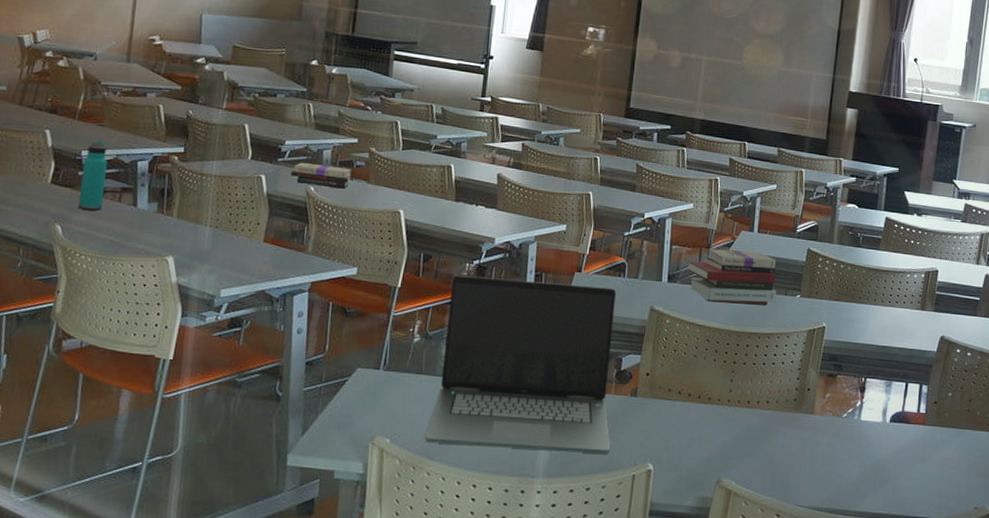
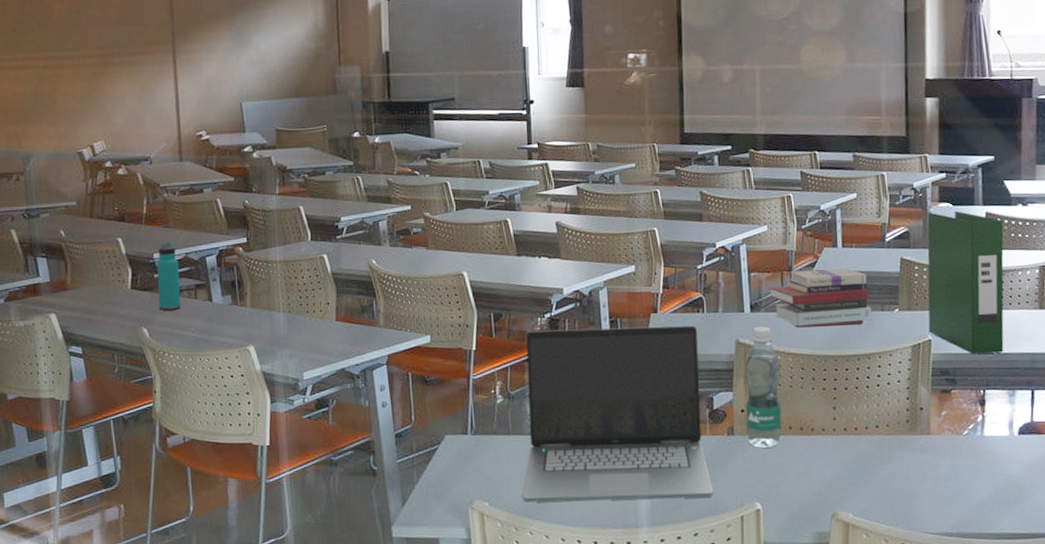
books: present [290,162,352,189] -> none [351,236,410,258]
bottle: none [648,296,688,412] -> present [745,326,782,448]
binder: none [824,210,899,346] -> present [927,210,1004,354]

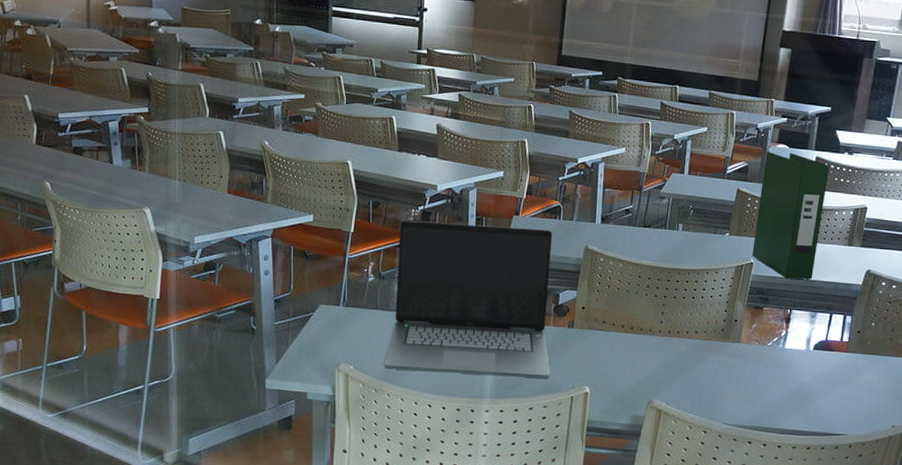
water bottle: present [156,241,181,310] -> none [61,103,83,168]
bottle: present [745,326,782,448] -> none [585,236,621,341]
books: present [769,268,872,328] -> none [619,191,707,244]

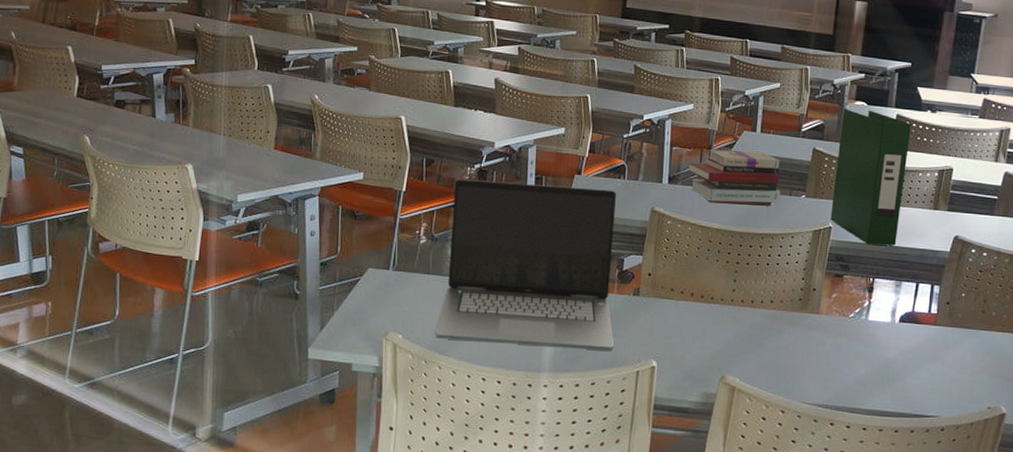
books: none [619,191,707,244] -> present [688,149,781,206]

